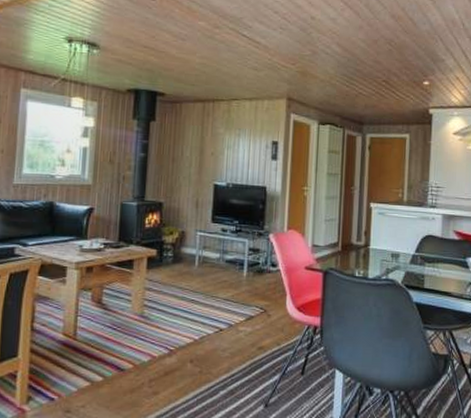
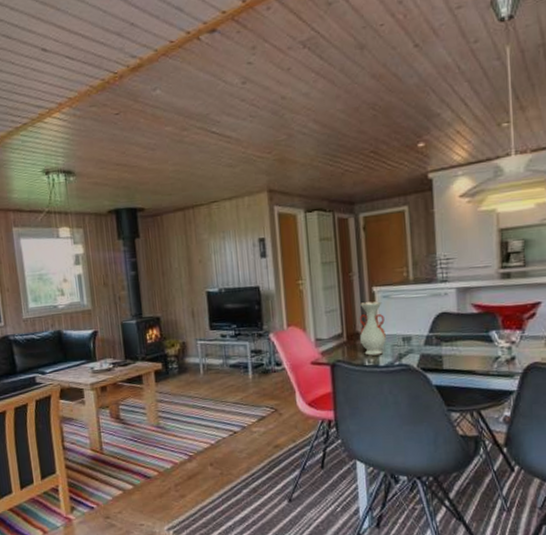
vase: none [354,216,378,268] -> present [359,301,386,356]

